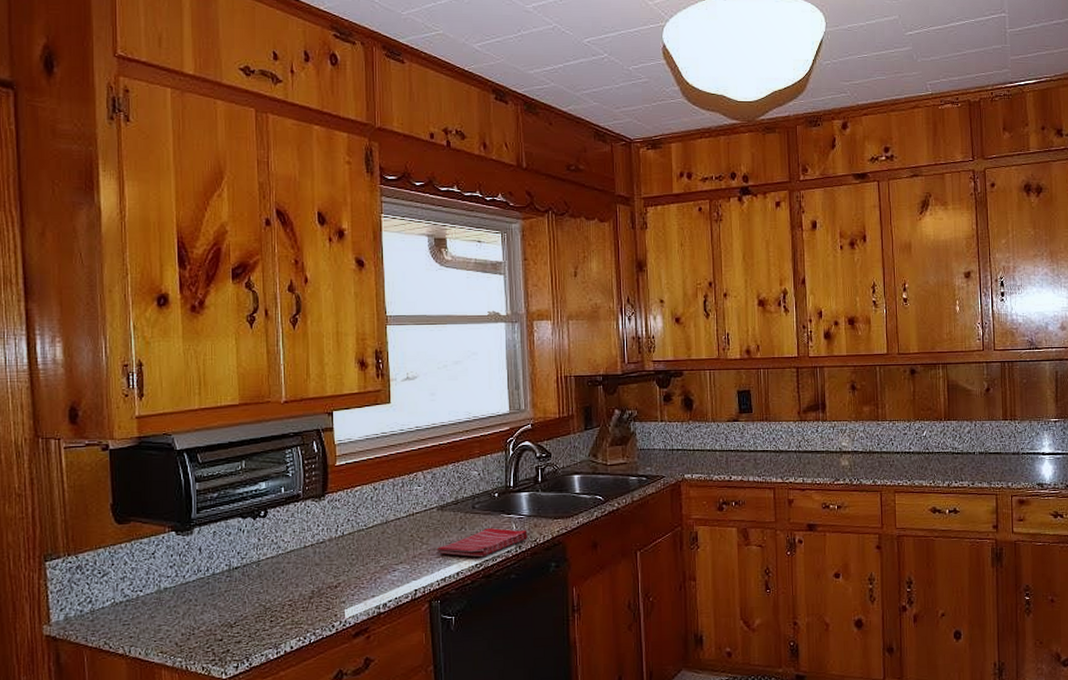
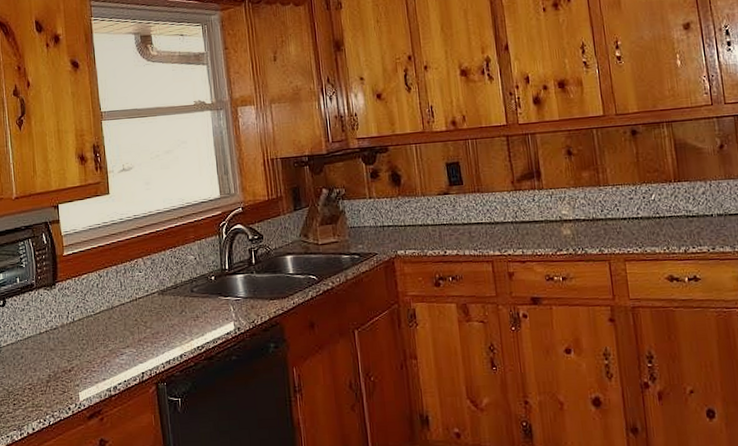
dish towel: present [436,528,528,558] -> none [160,310,246,340]

